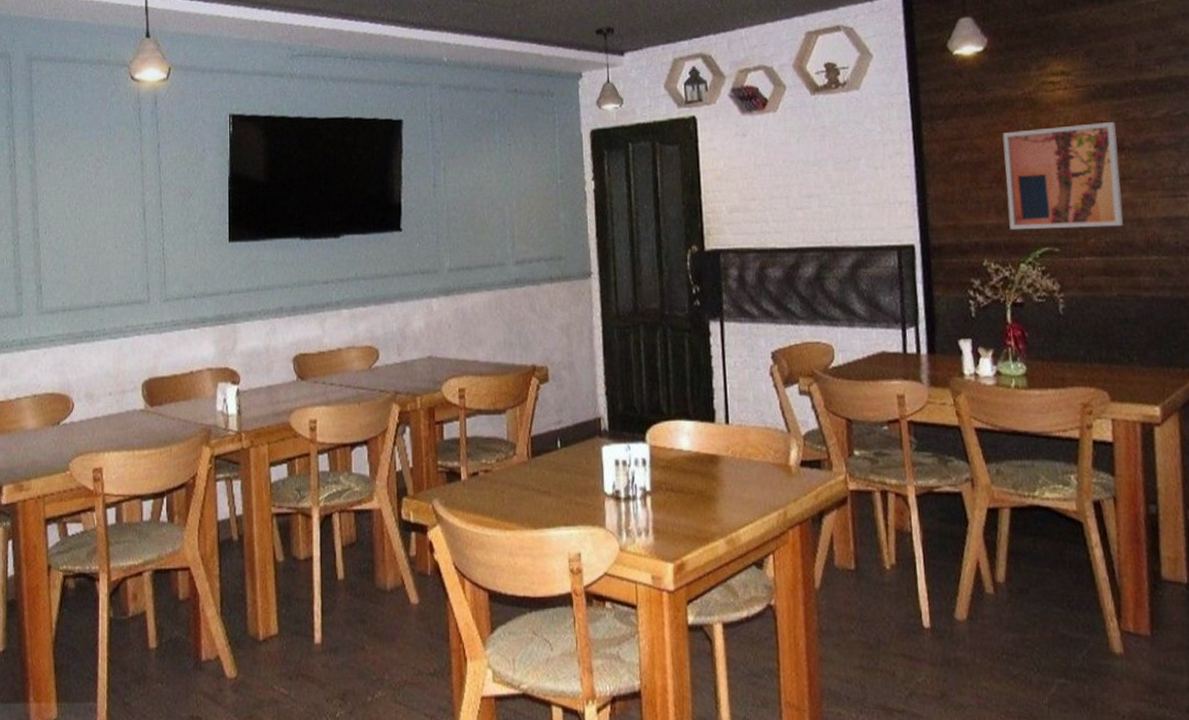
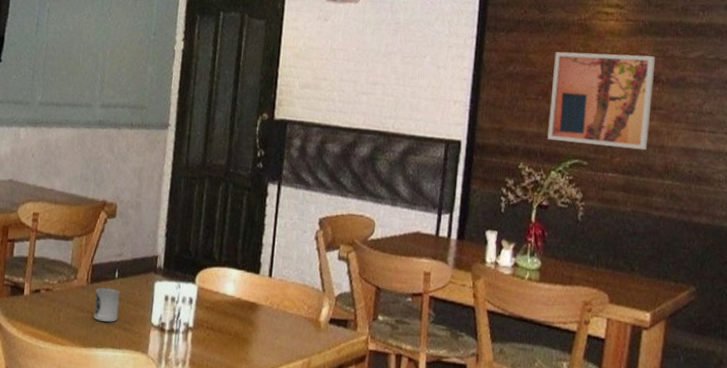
cup: none [538,460,567,498] -> present [93,287,121,322]

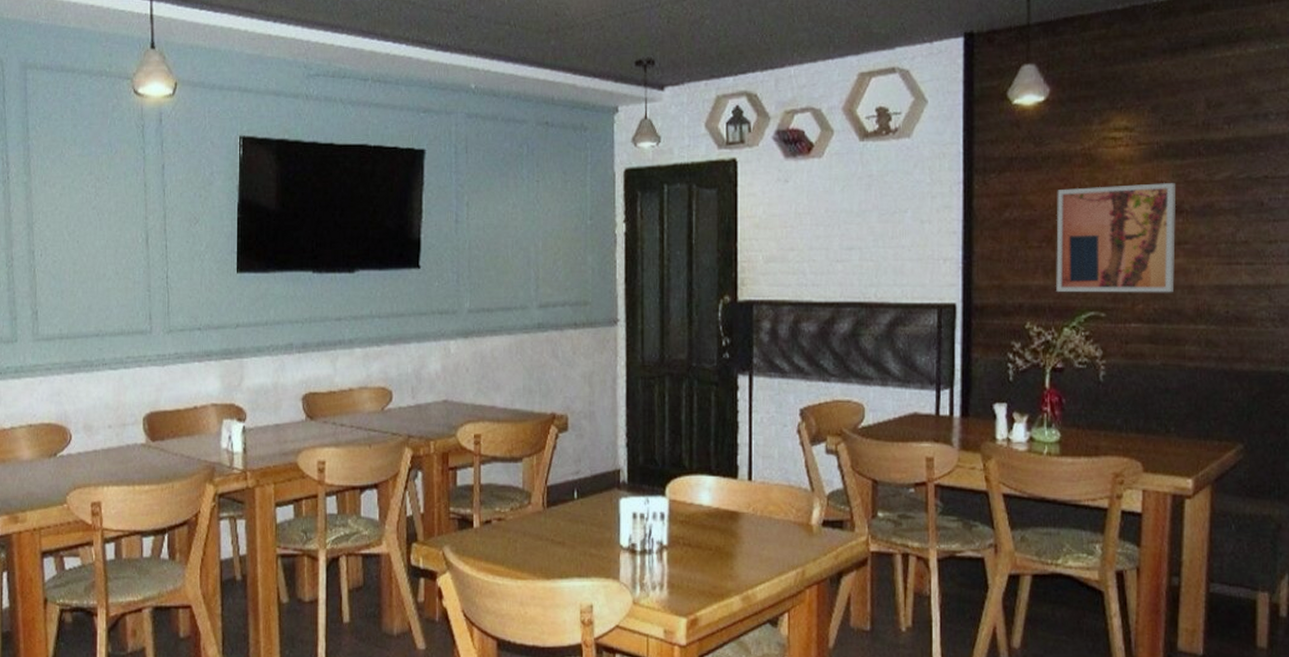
cup: present [93,287,121,322] -> none [554,510,582,548]

